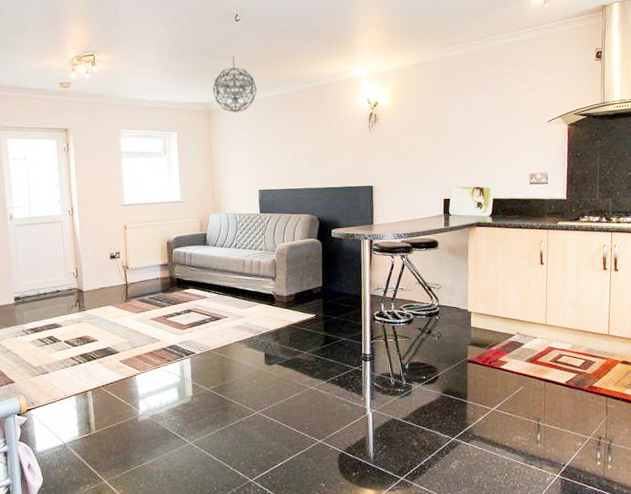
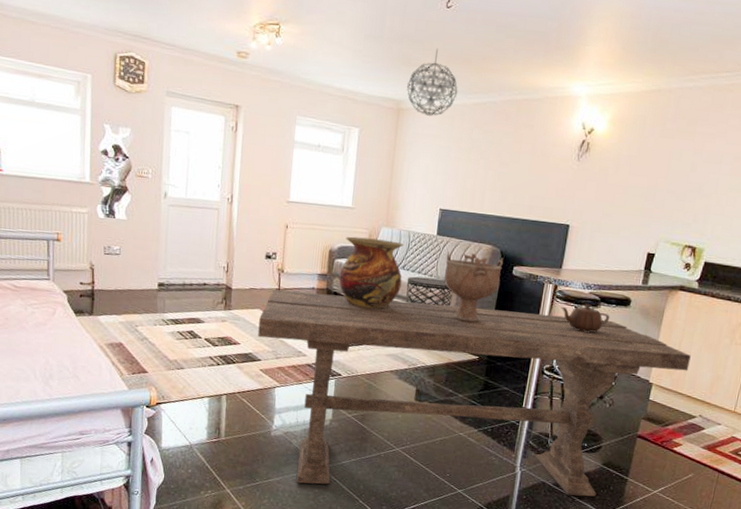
dining table: none [112,262,499,462] -> present [258,289,691,497]
vase: none [179,224,236,289] -> present [339,236,404,309]
side table: none [240,251,284,278] -> present [406,276,454,307]
decorative bowl: none [271,224,322,286] -> present [444,251,503,323]
teapot: none [379,252,423,277] -> present [561,304,610,333]

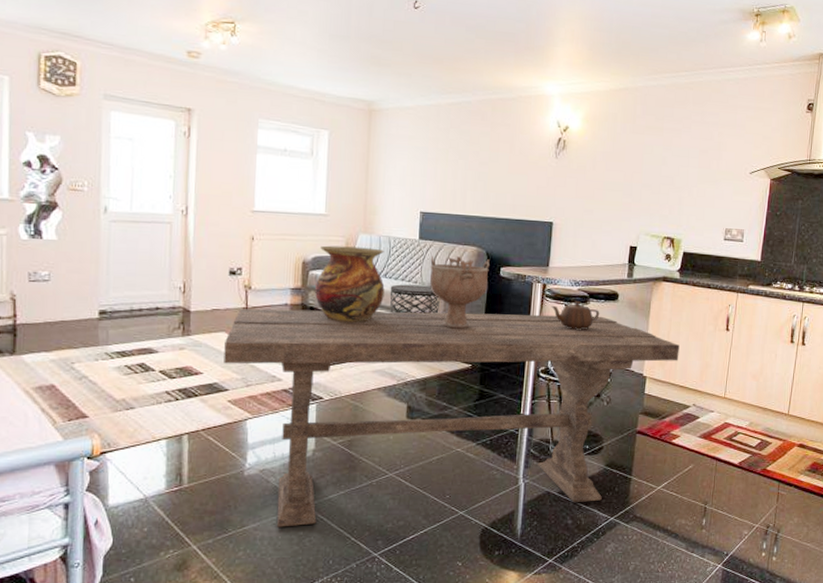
pendant light: present [407,48,458,116] -> none [378,48,431,117]

